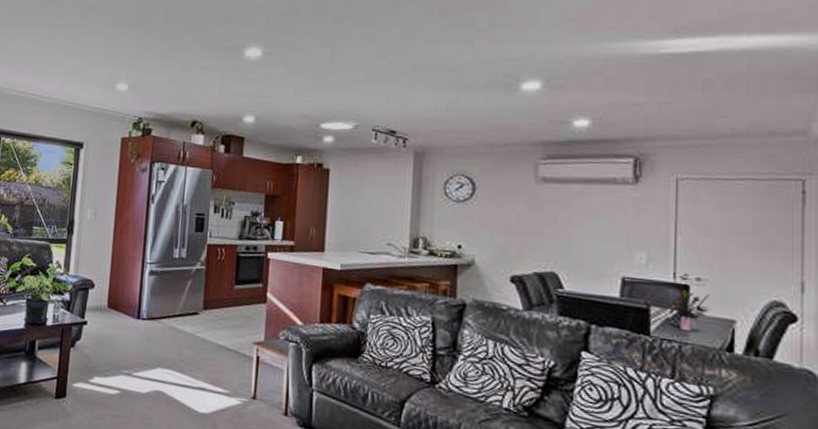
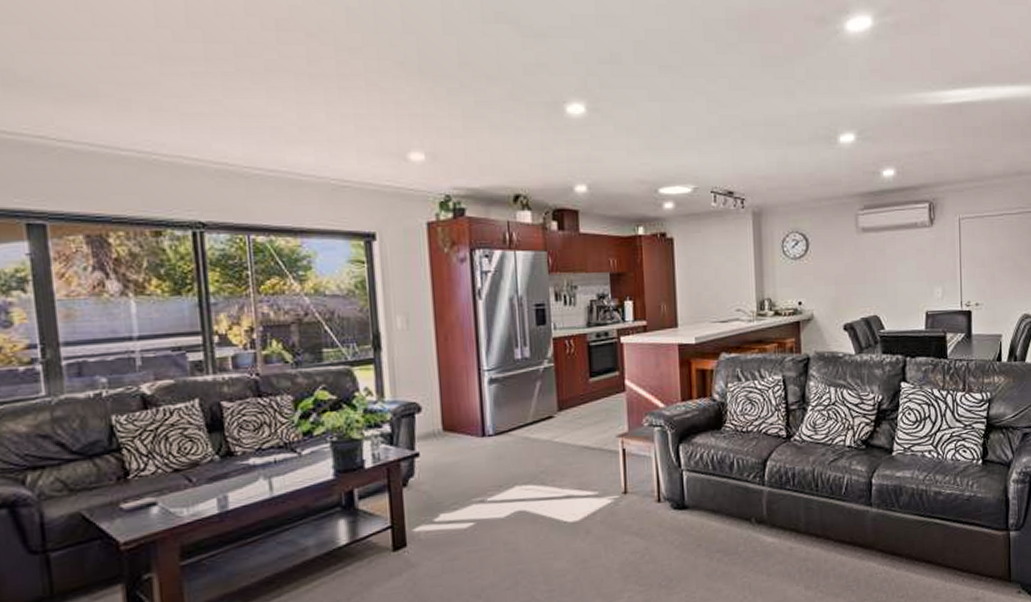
bouquet: present [669,290,710,332] -> none [959,316,986,350]

